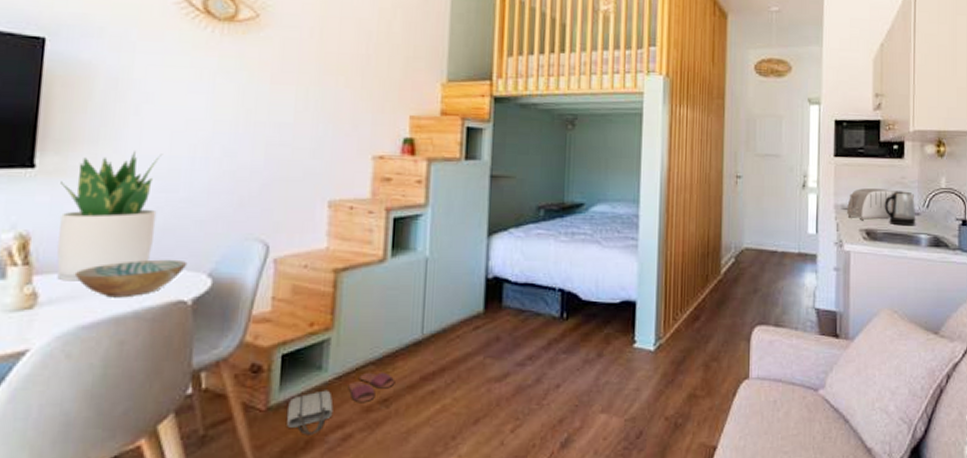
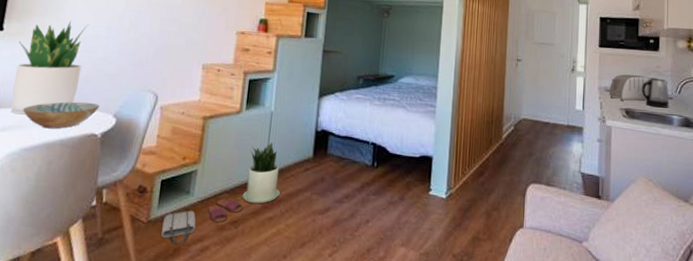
planter: none [393,297,443,376] -> present [242,143,280,204]

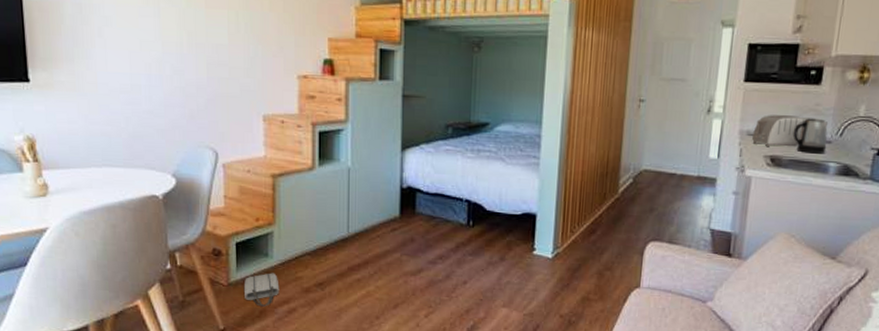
planter: present [11,21,89,115] -> none [50,69,128,176]
bowl: present [22,101,100,129] -> none [72,161,155,191]
slippers: present [208,198,242,222] -> none [290,260,327,284]
planter: present [242,143,280,204] -> none [325,201,366,266]

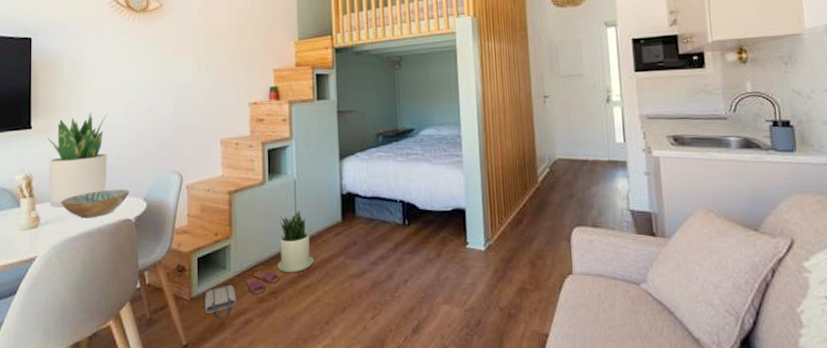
planter: none [50,69,128,176] -> present [47,112,108,208]
bowl: none [72,161,155,191] -> present [60,189,130,218]
slippers: none [290,260,327,284] -> present [246,270,279,294]
planter: none [325,201,366,266] -> present [277,210,314,273]
toaster: present [752,115,810,147] -> none [652,97,702,128]
kettle: present [793,118,829,154] -> none [689,98,724,130]

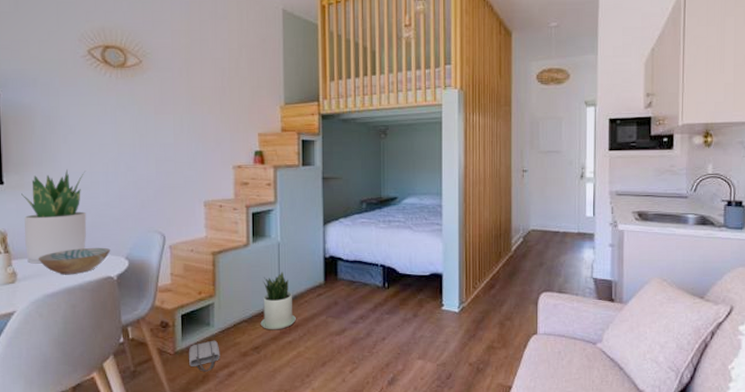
slippers: present [246,270,279,294] -> none [229,327,262,349]

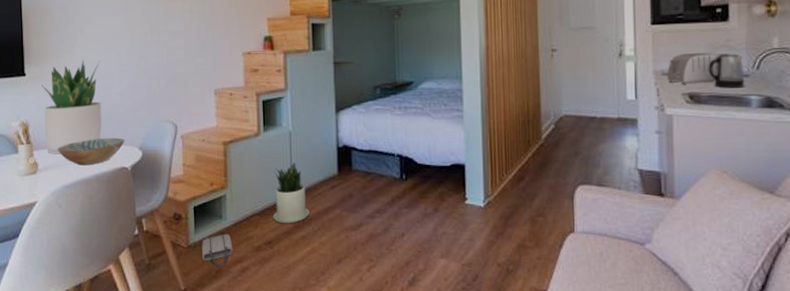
toaster: none [621,177,667,204] -> present [667,53,723,85]
kettle: none [654,178,684,208] -> present [708,53,745,88]

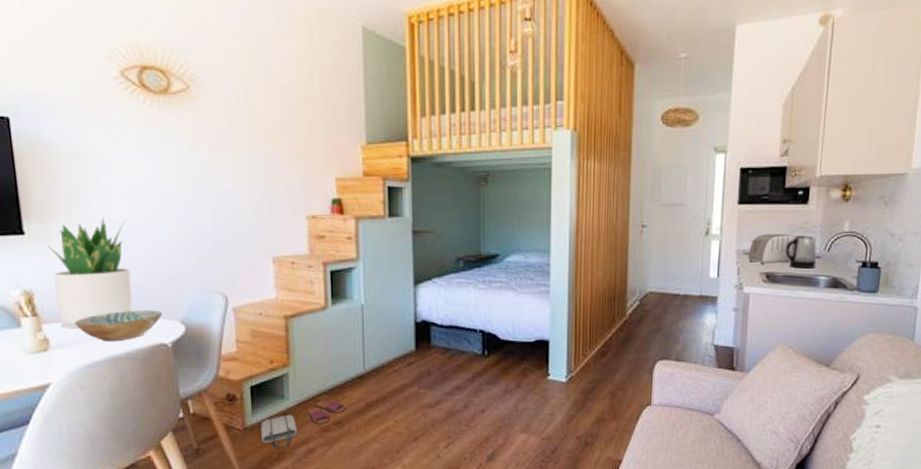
slippers: none [242,220,274,243] -> present [307,400,344,424]
planter: present [273,162,309,224] -> none [342,338,383,403]

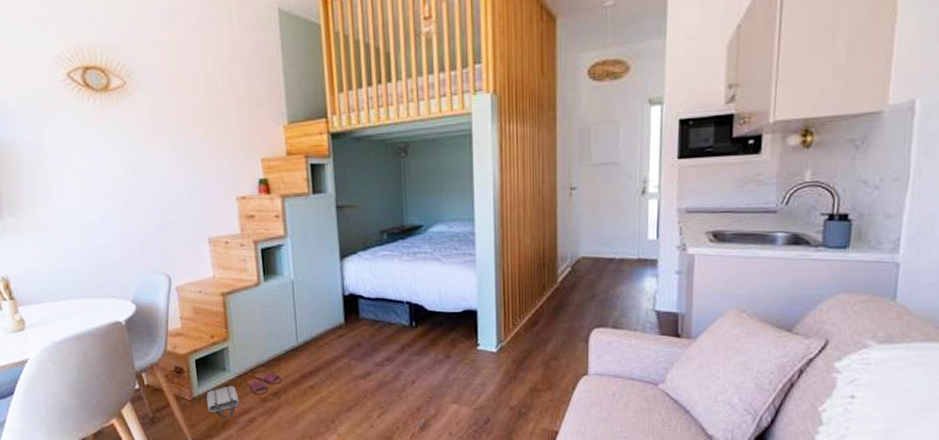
planter: present [48,218,132,329] -> none [18,209,90,310]
bowl: present [74,310,163,342] -> none [43,291,116,321]
toaster: present [748,234,800,265] -> none [692,188,752,223]
kettle: present [785,235,817,269] -> none [734,188,772,225]

